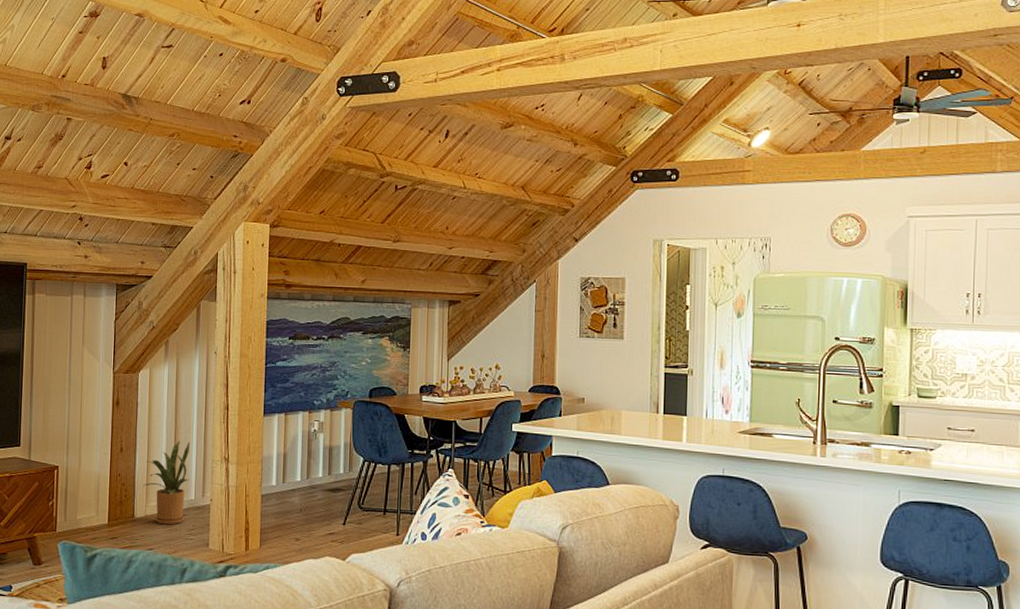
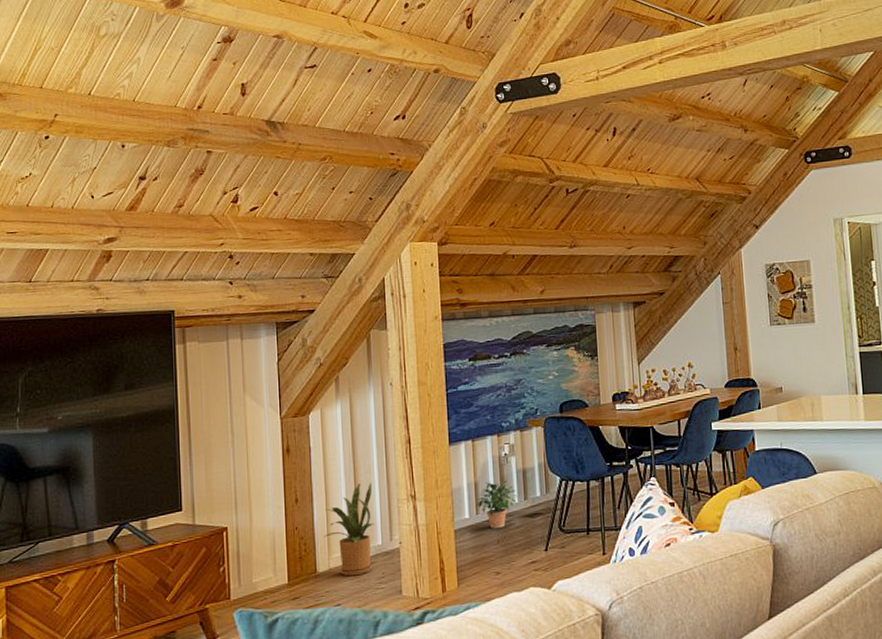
potted plant: none [283,453,323,498] -> present [475,480,519,528]

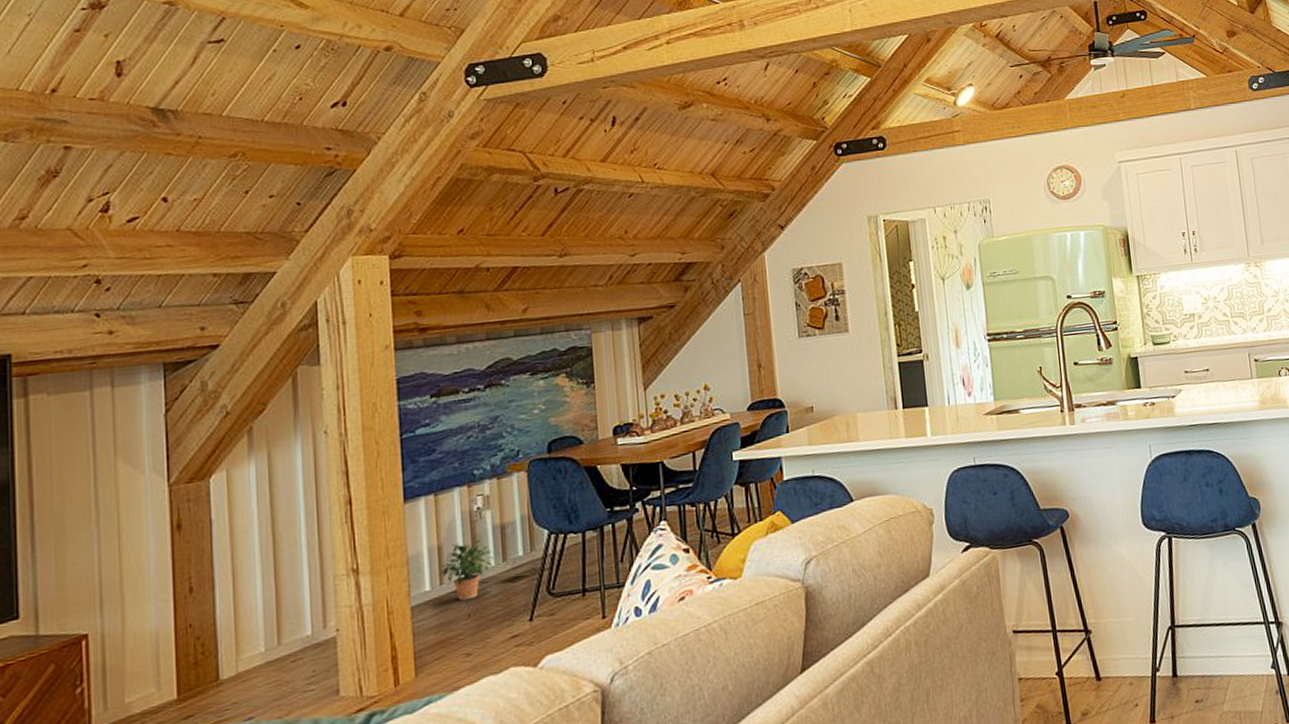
house plant: present [323,483,374,577] -> none [229,558,301,681]

